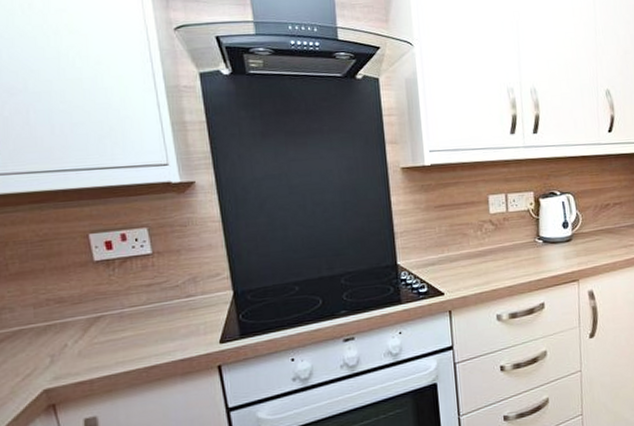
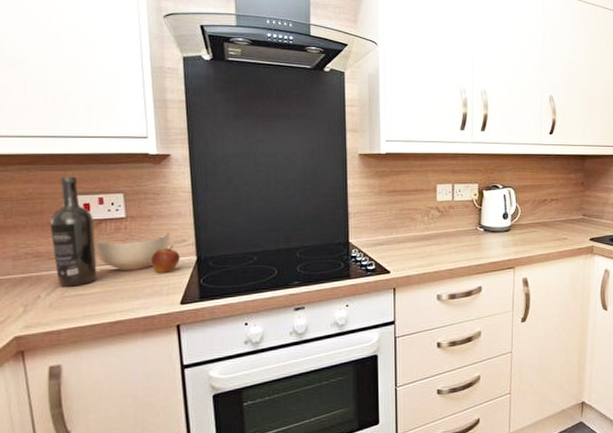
wine bottle: none [70,212,127,333] -> present [49,176,97,287]
bowl: none [120,266,202,312] -> present [94,232,169,271]
fruit: none [184,280,215,311] -> present [151,245,180,273]

